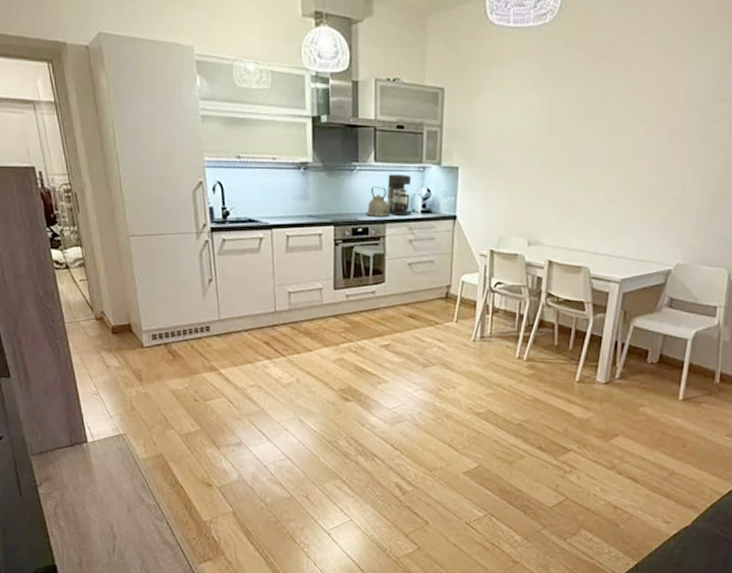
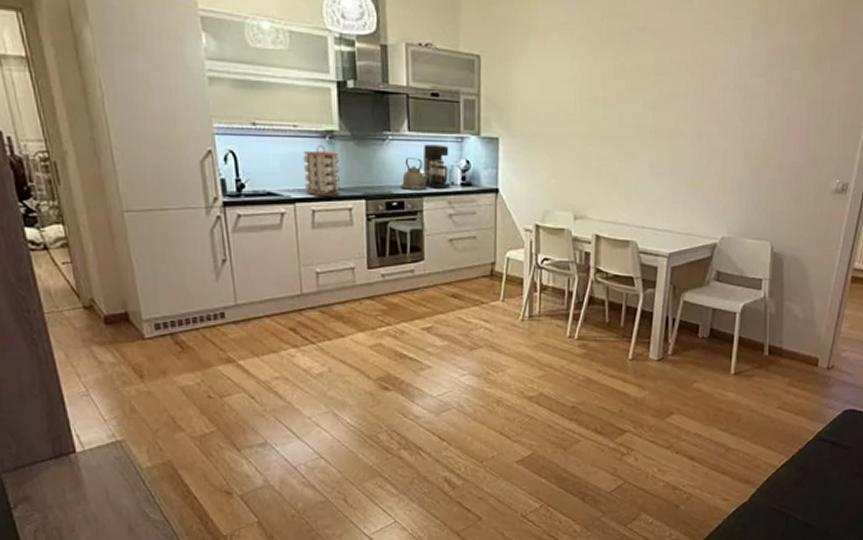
spice rack: none [280,175,312,223] -> present [303,144,340,197]

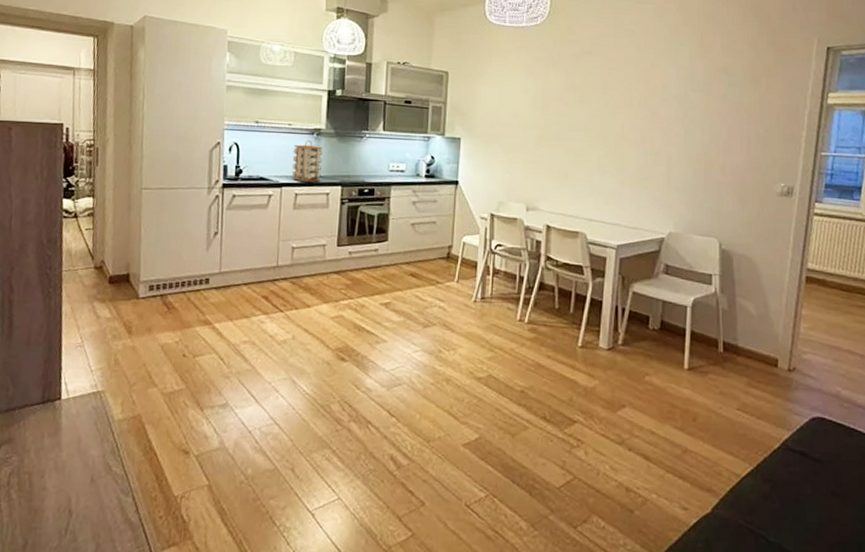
kettle: present [401,157,430,191] -> none [373,152,399,181]
coffee maker: present [423,144,450,189] -> none [392,142,417,179]

